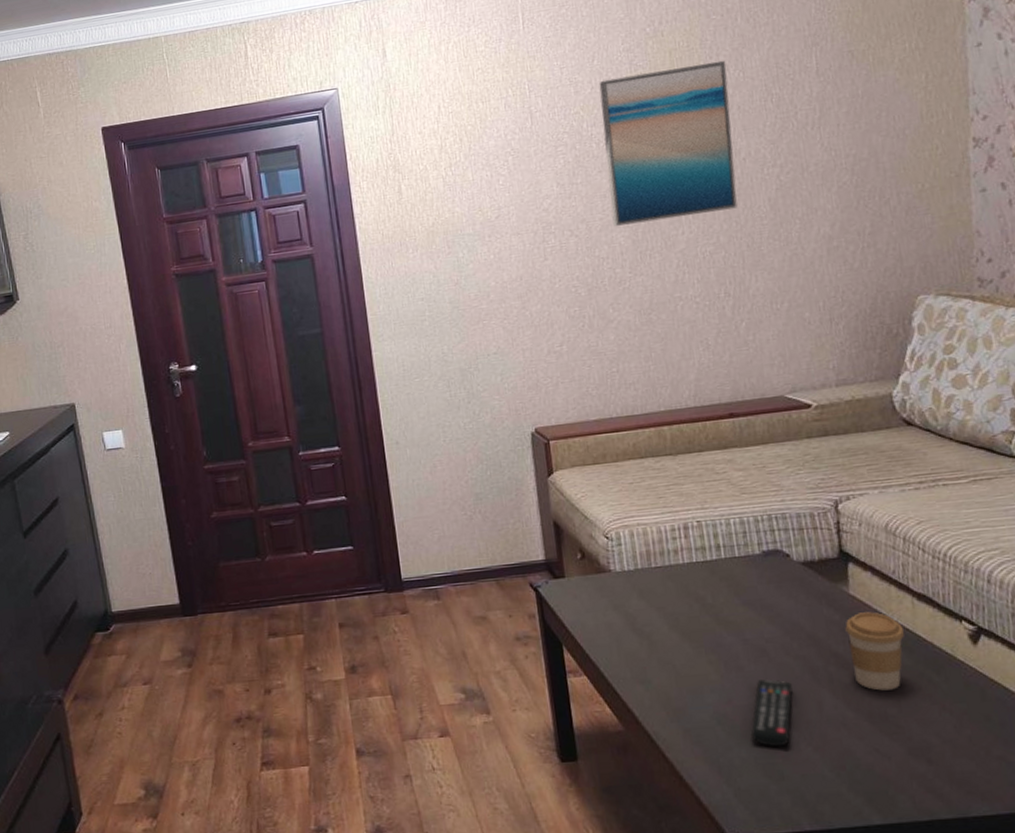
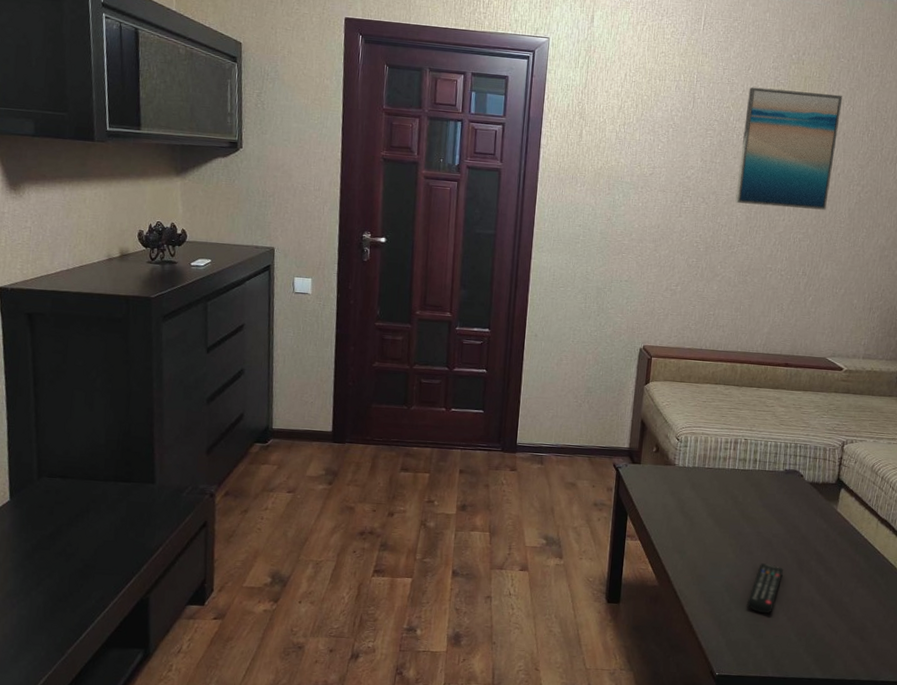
coffee cup: present [845,612,905,691] -> none [827,526,867,584]

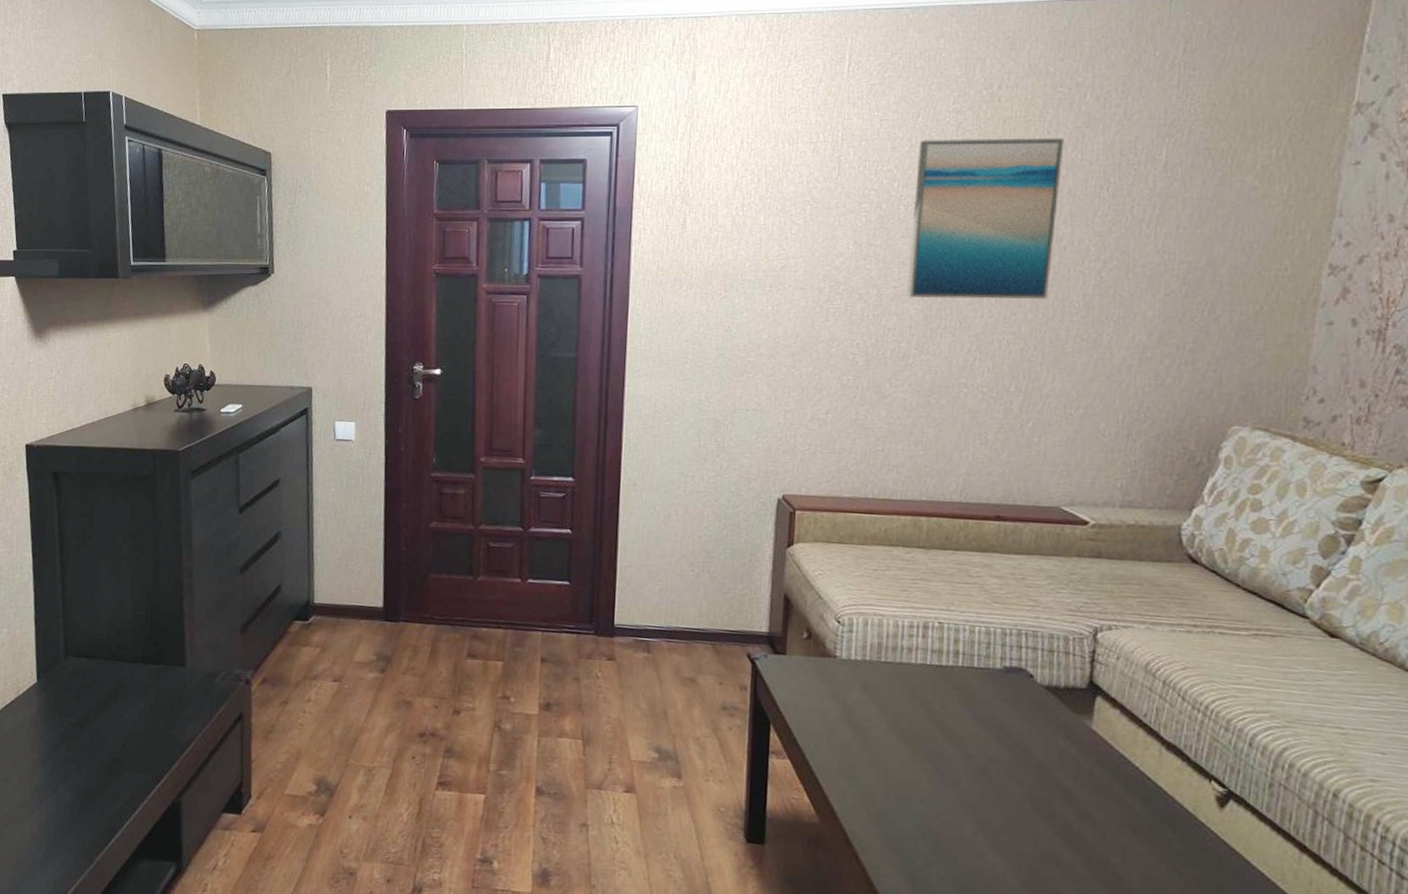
remote control: present [747,563,783,614] -> none [954,800,1009,874]

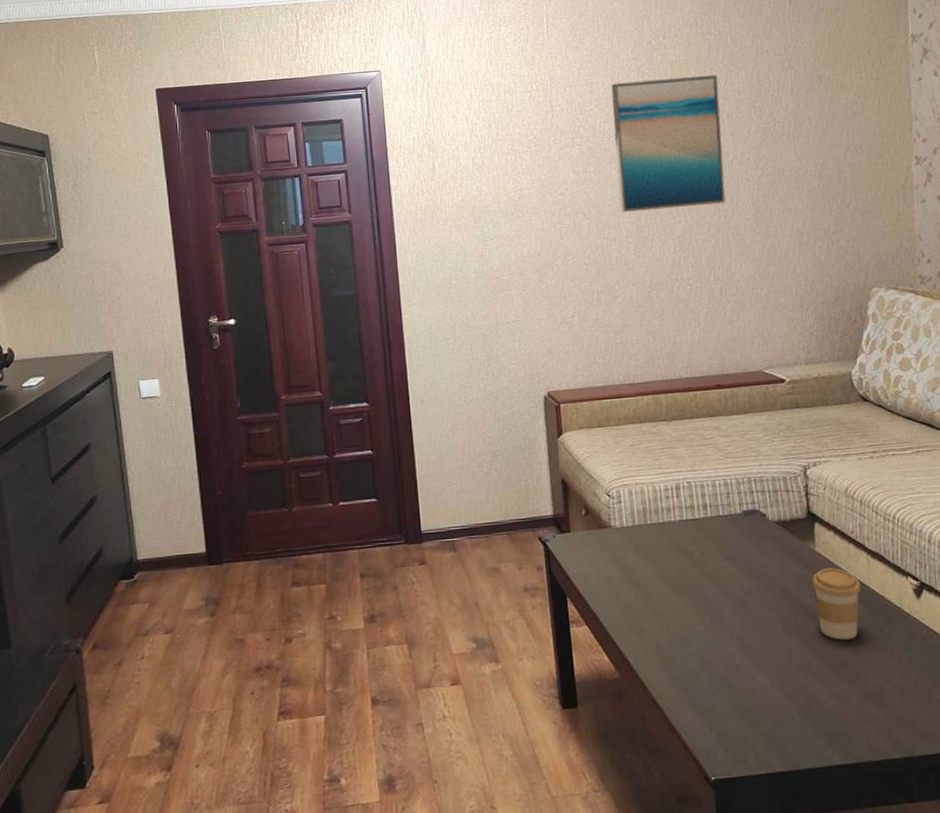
coffee cup: none [1080,750,1145,839] -> present [812,567,862,640]

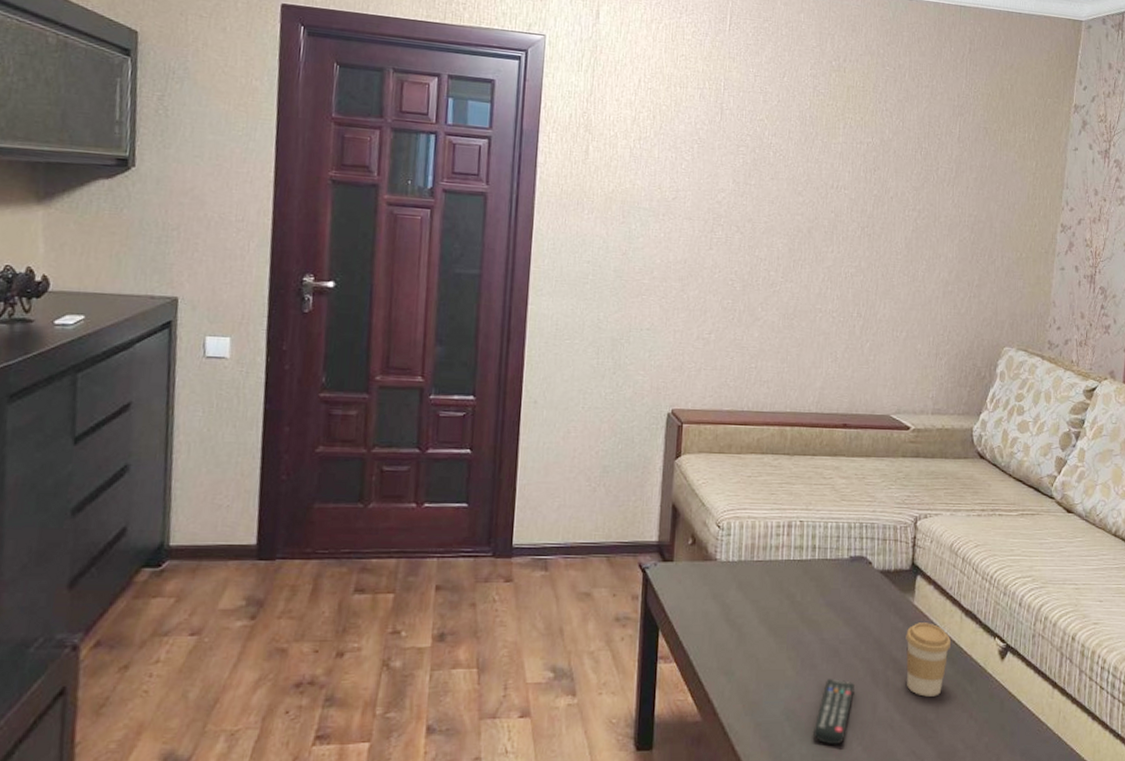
wall art: present [611,74,726,212] -> none [775,97,891,240]
remote control: none [730,629,767,693] -> present [812,679,855,745]

